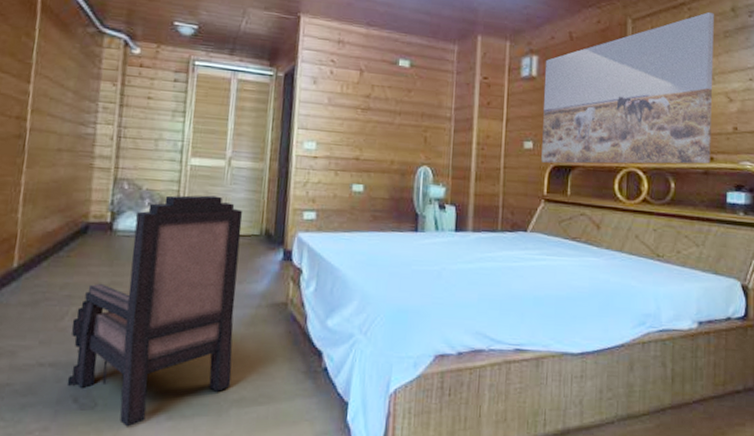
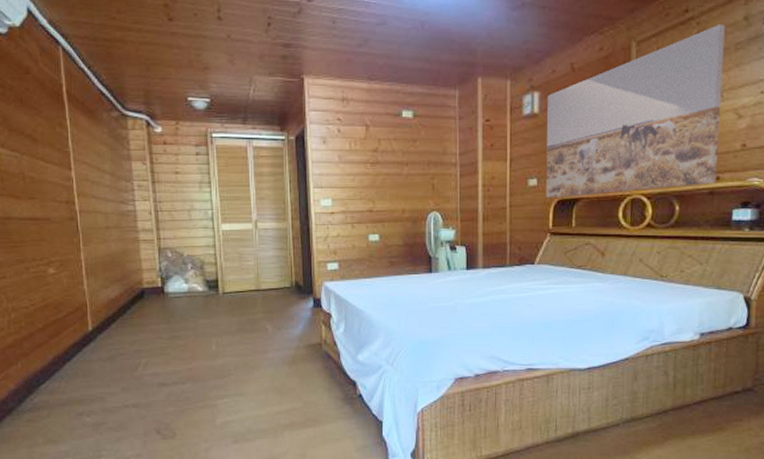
armchair: present [67,195,243,427] -> none [145,256,282,450]

